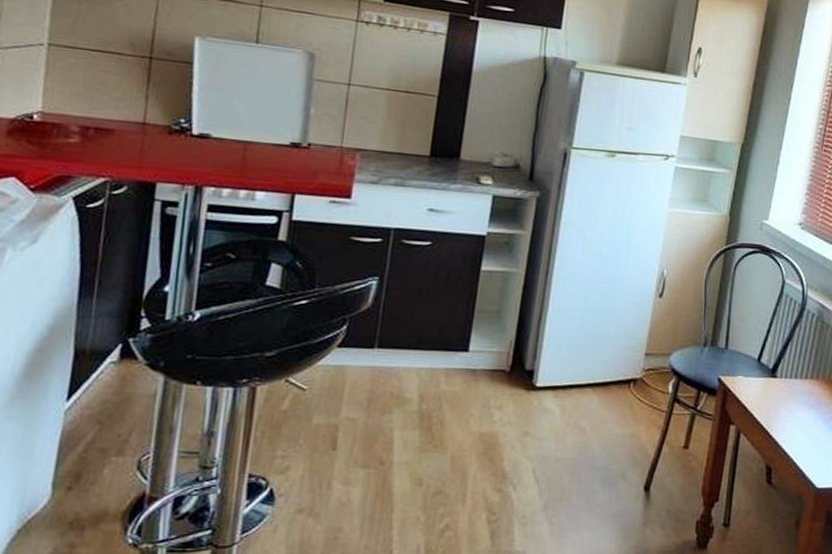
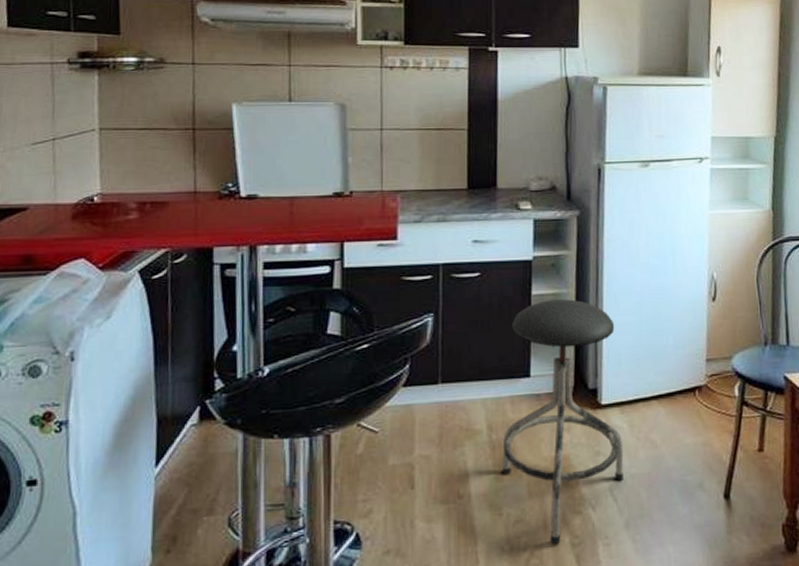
stool: none [427,277,560,520] -> present [501,299,624,546]

